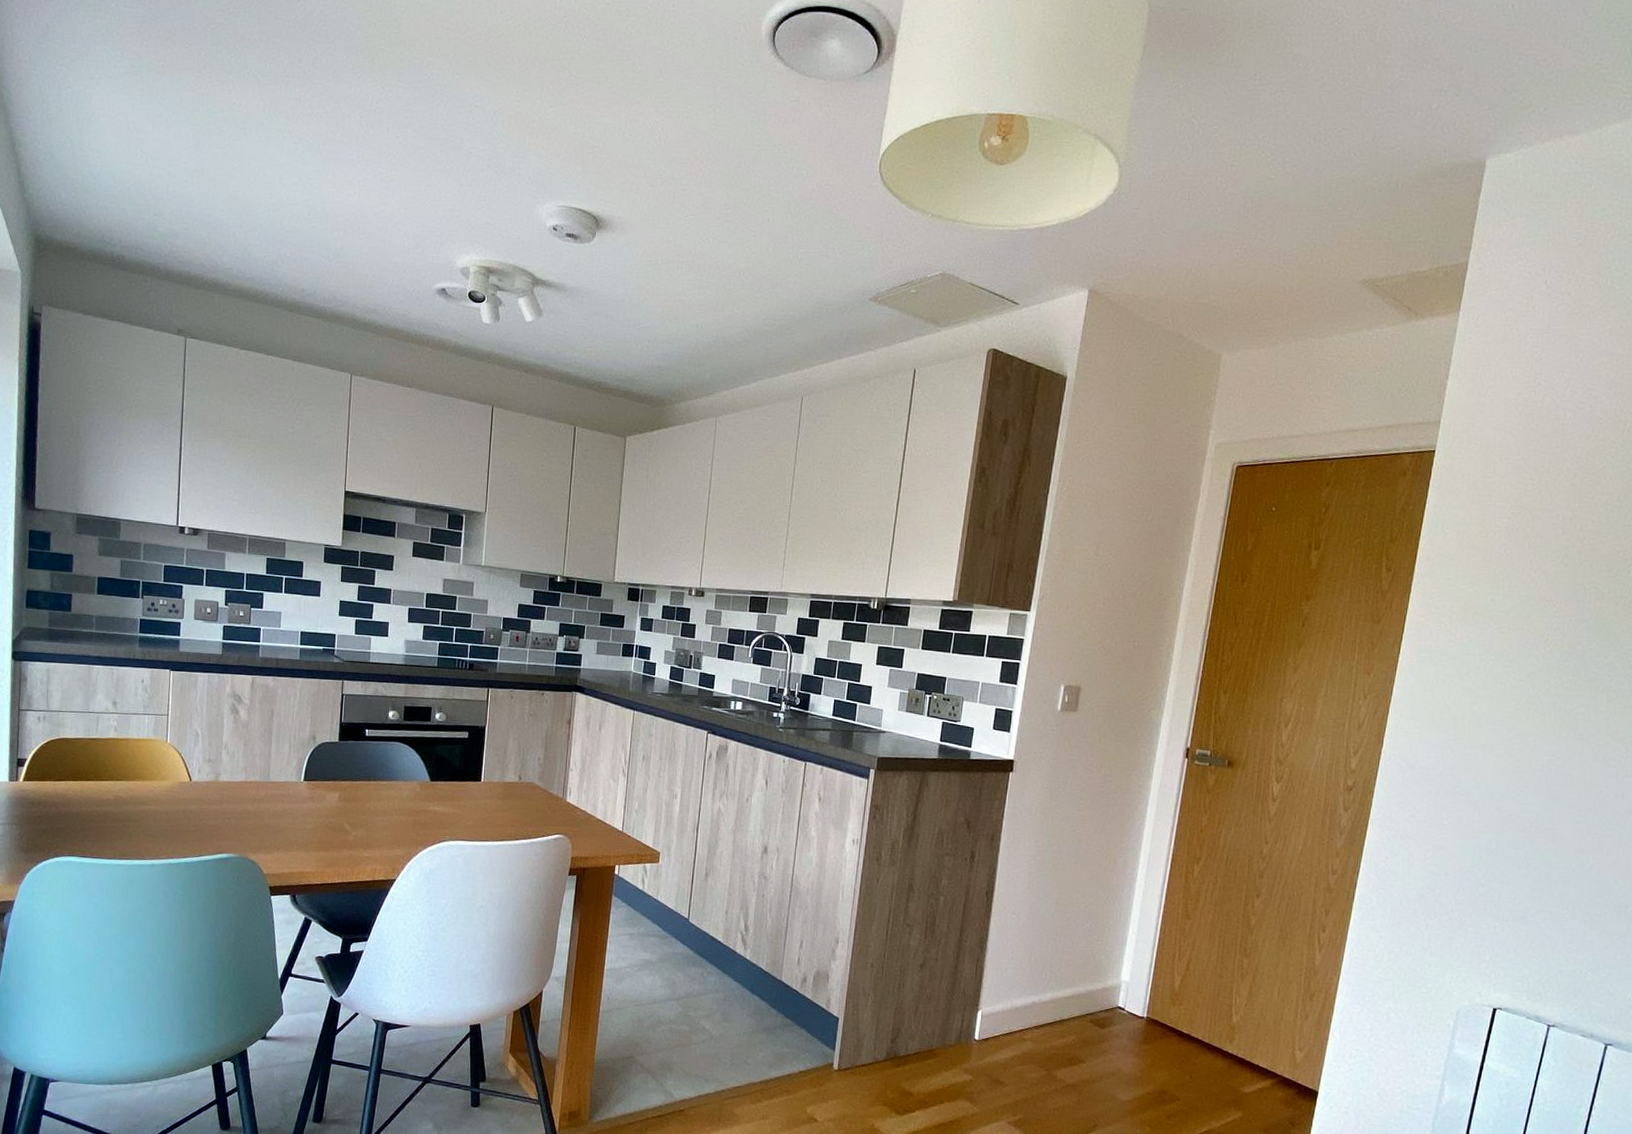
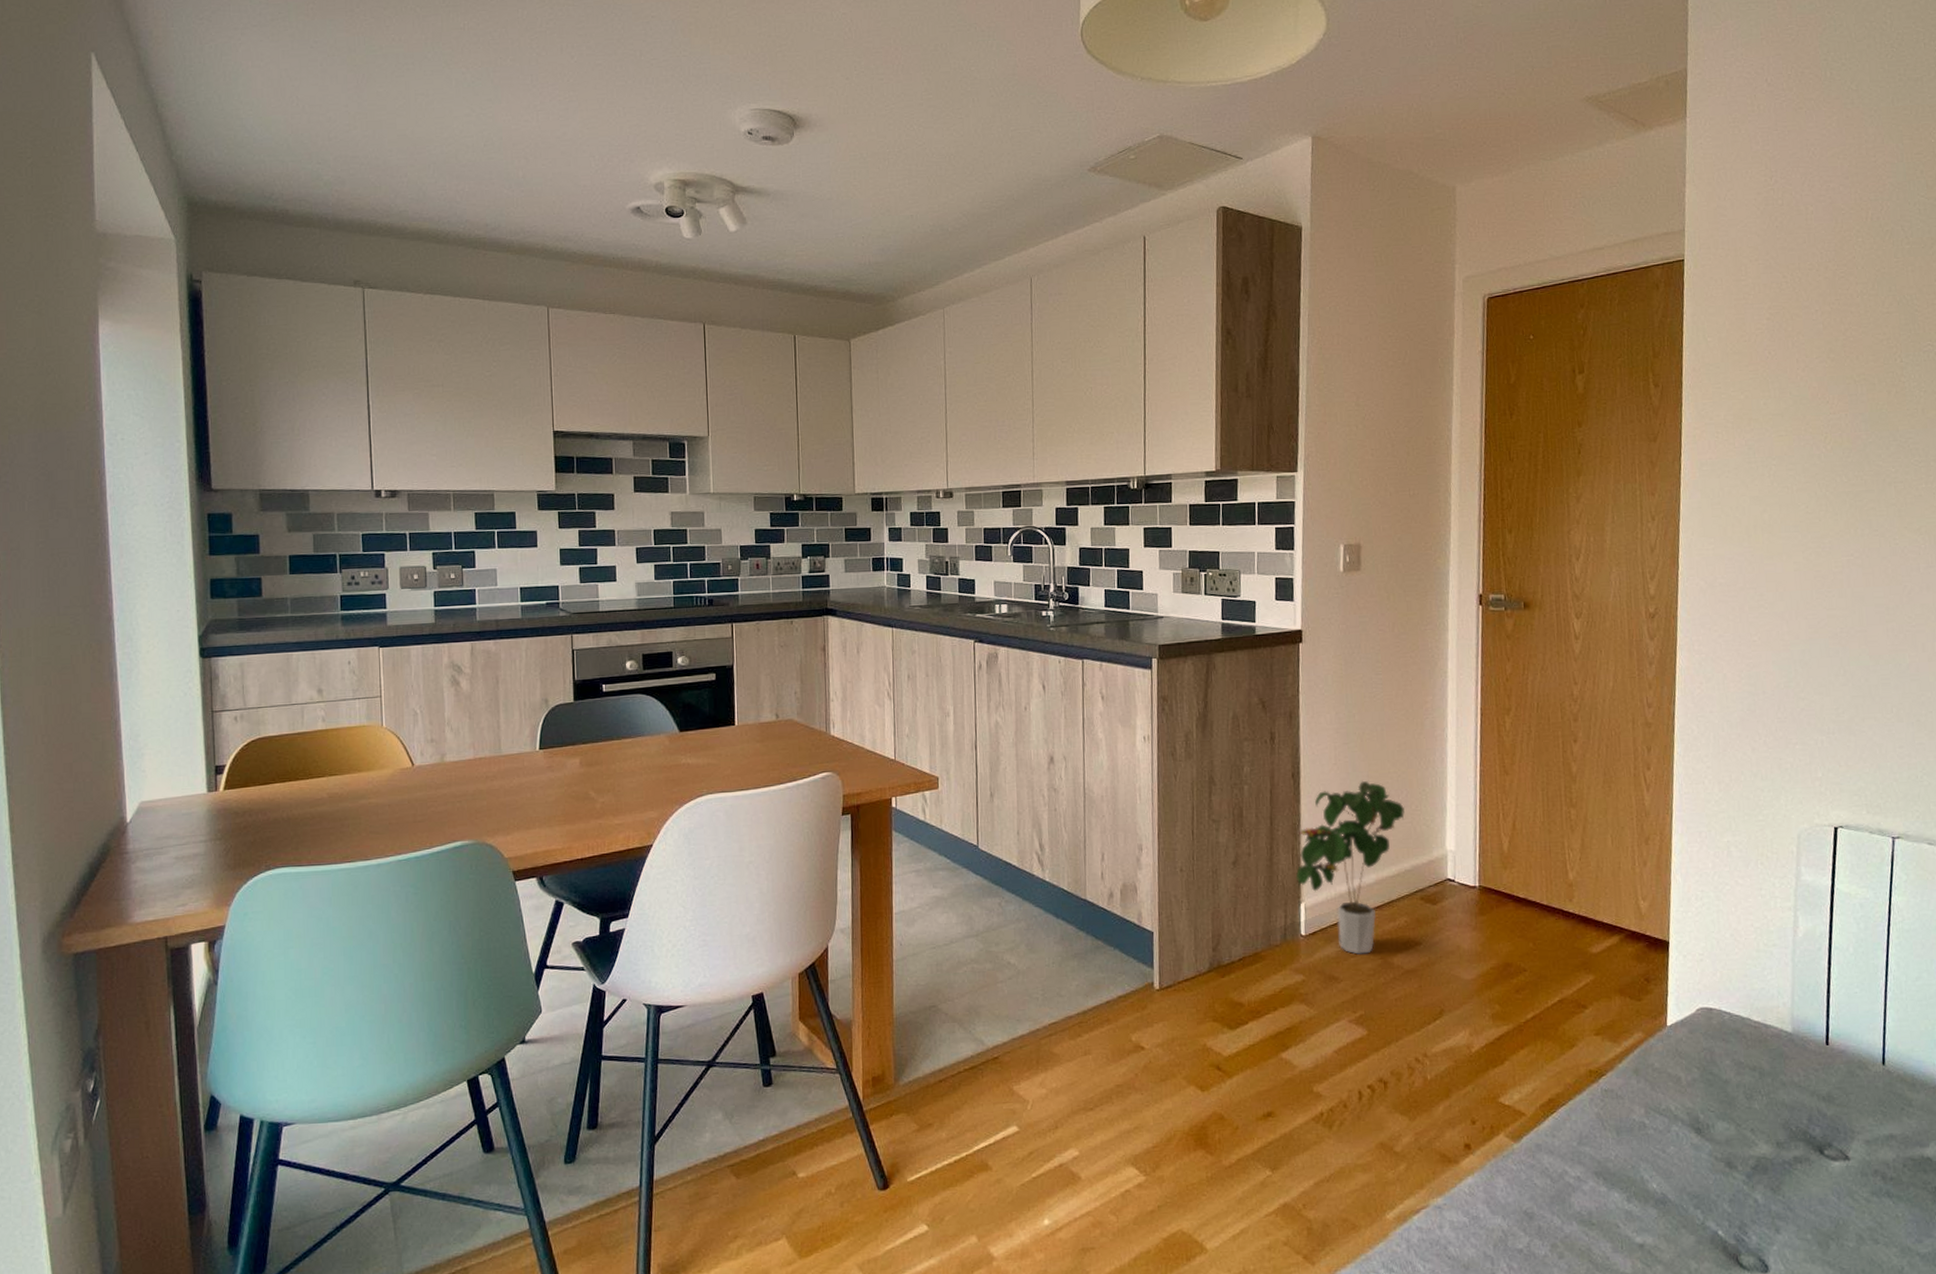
potted plant: none [976,906,1087,1065] -> present [1295,780,1405,955]

